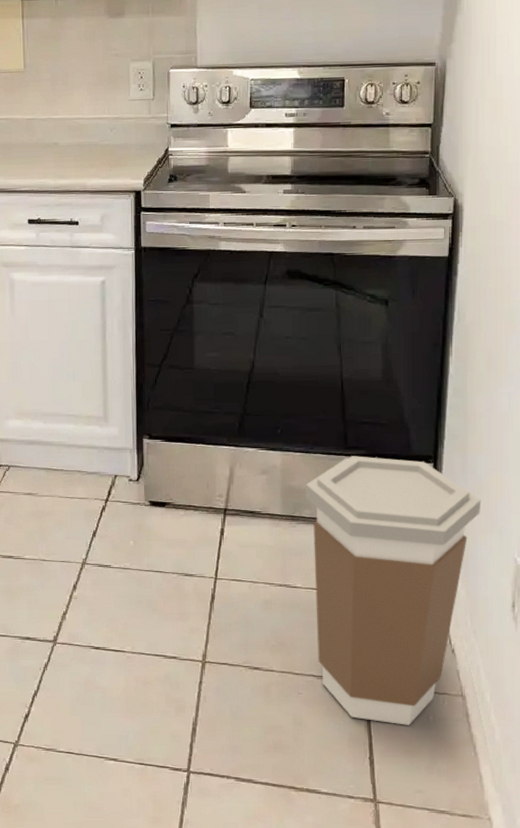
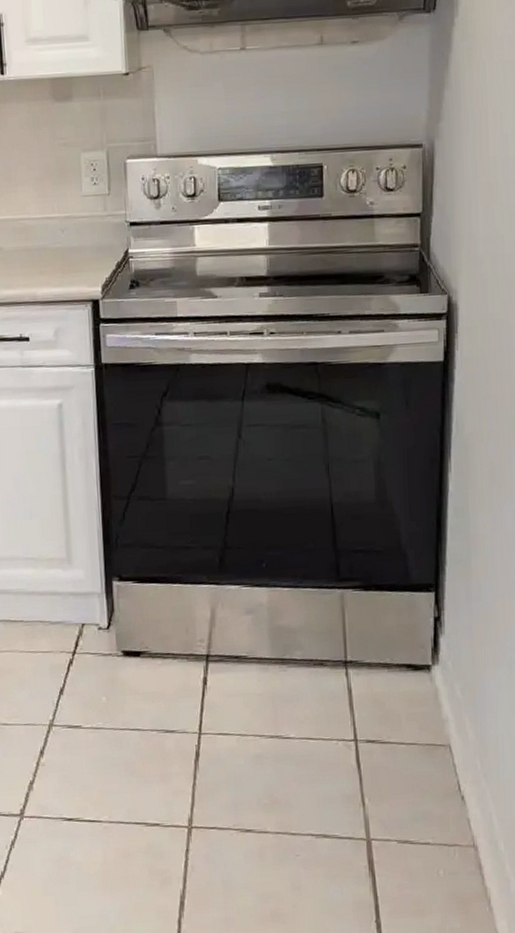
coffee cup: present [305,456,482,725] -> none [295,588,488,883]

